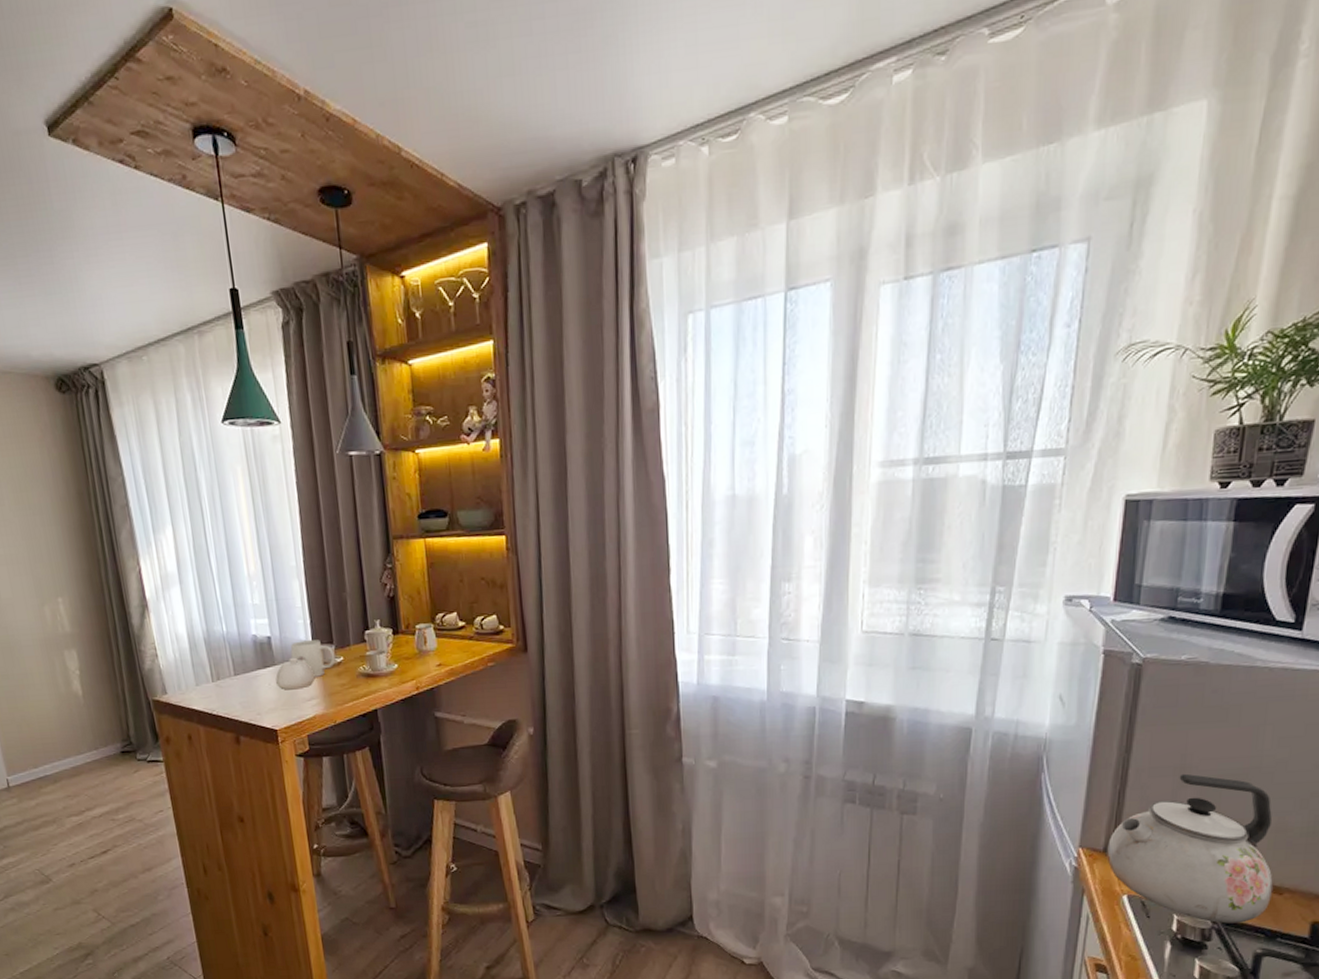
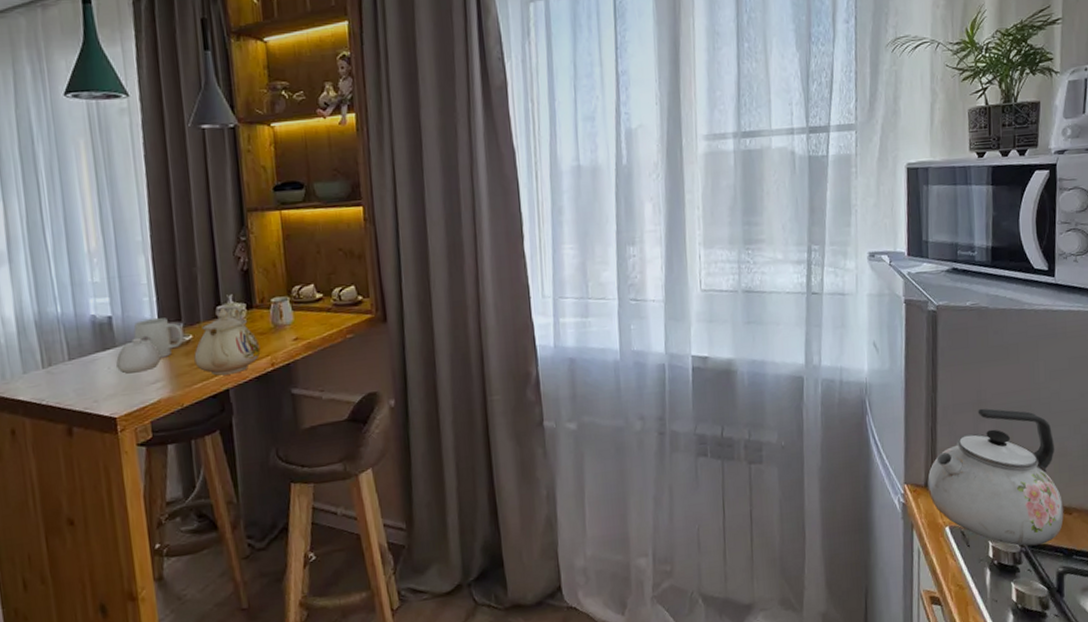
teapot: none [345,632,406,696] -> present [194,307,261,376]

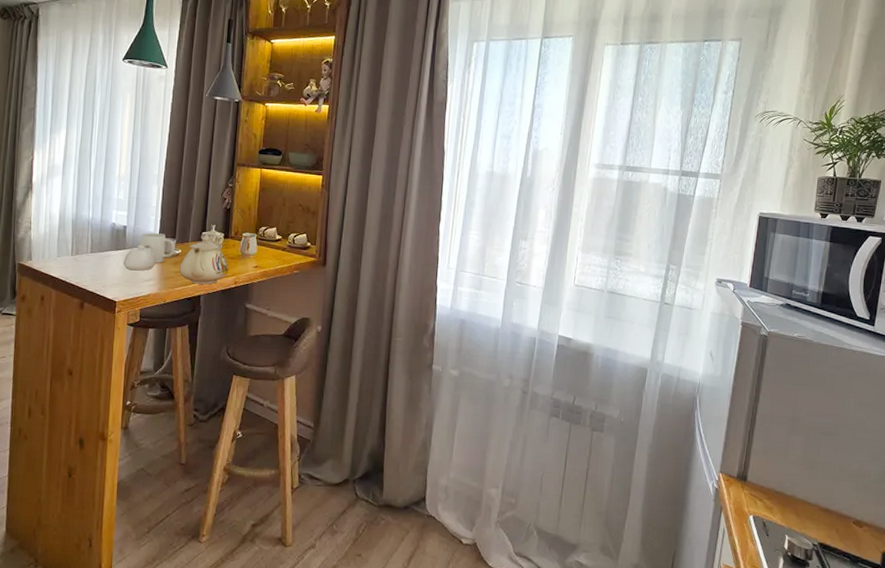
kettle: present [927,408,1065,546] -> none [738,423,856,548]

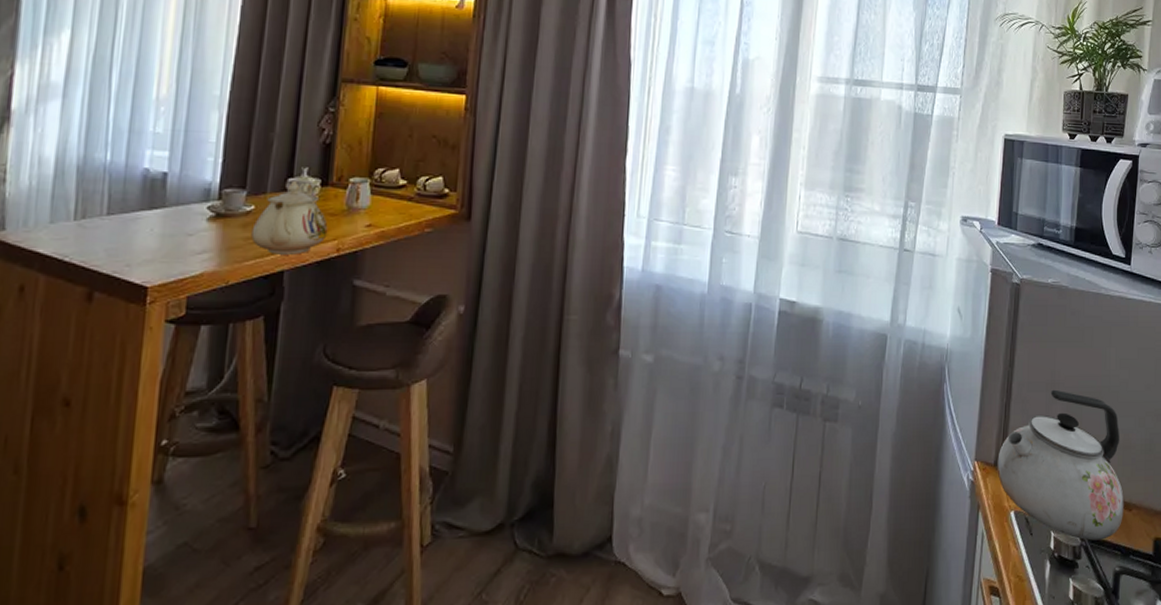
sugar bowl: present [123,245,156,271] -> none [161,200,214,239]
mug: present [140,233,175,263] -> none [188,182,245,226]
kettle: none [738,423,856,548] -> present [996,389,1125,541]

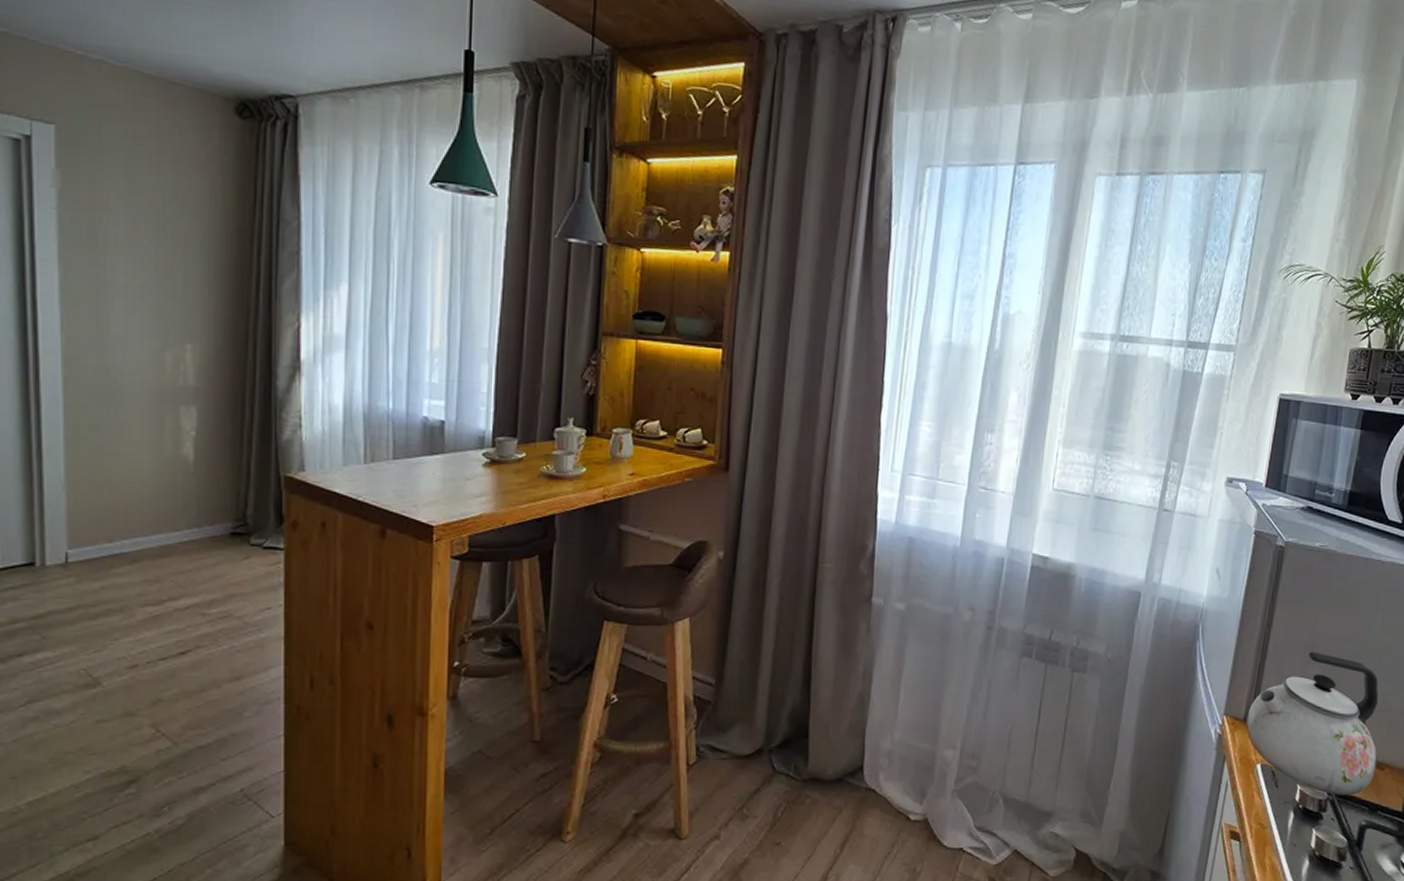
teapot: present [251,182,328,255] -> none [524,431,594,500]

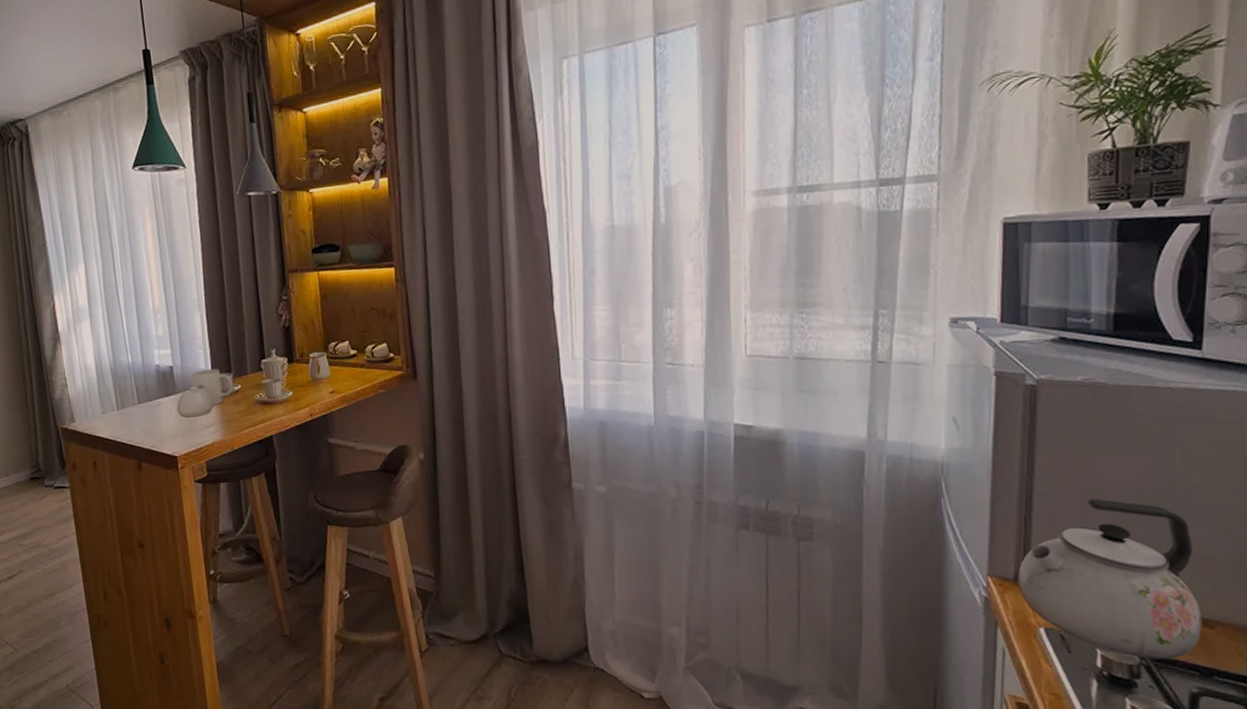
sugar bowl: none [442,447,490,483] -> present [177,386,214,418]
mug: none [465,430,517,472] -> present [191,369,234,405]

